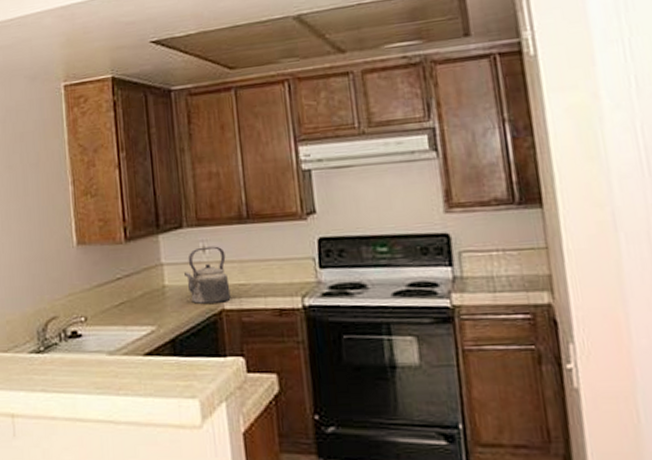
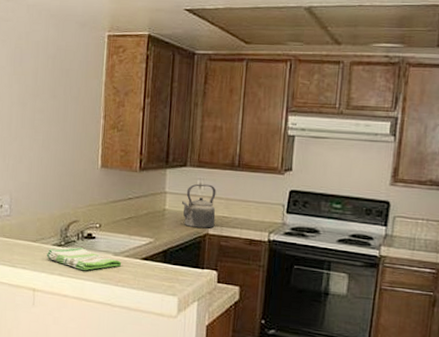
dish towel: none [23,351,120,380] -> present [46,247,122,270]

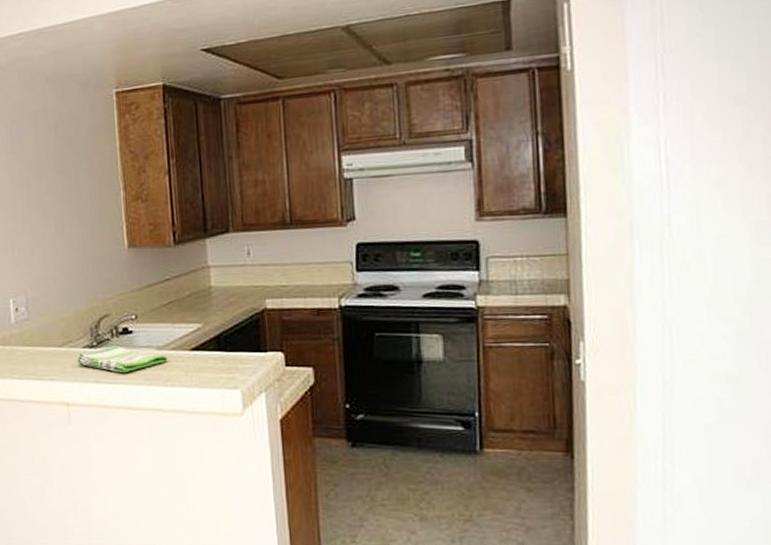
kettle: present [182,183,216,229] -> none [230,250,273,304]

